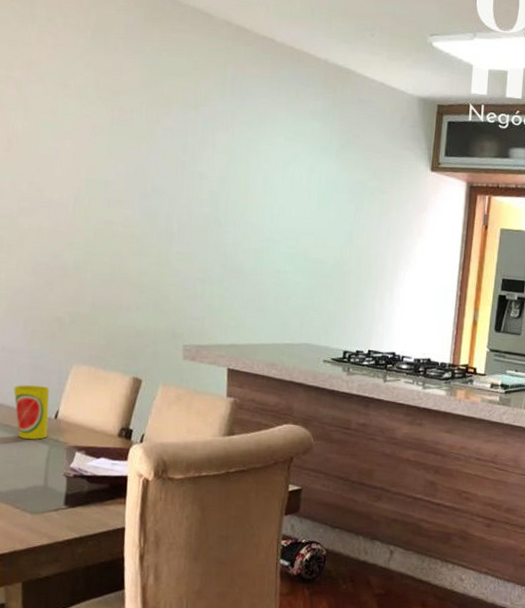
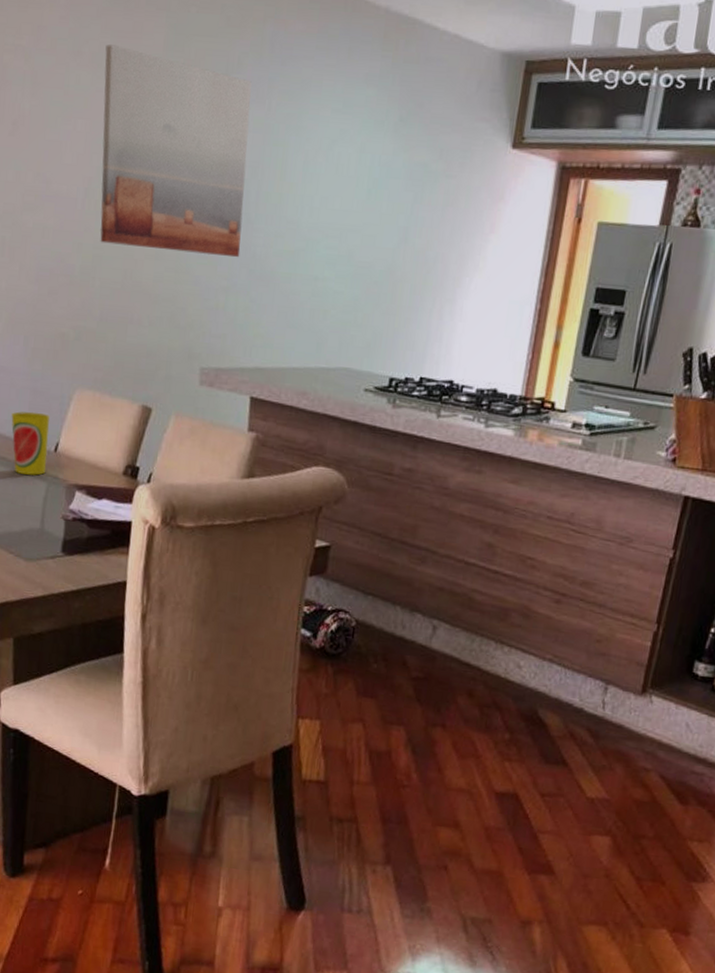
wall art: none [89,79,217,255] -> present [100,44,252,258]

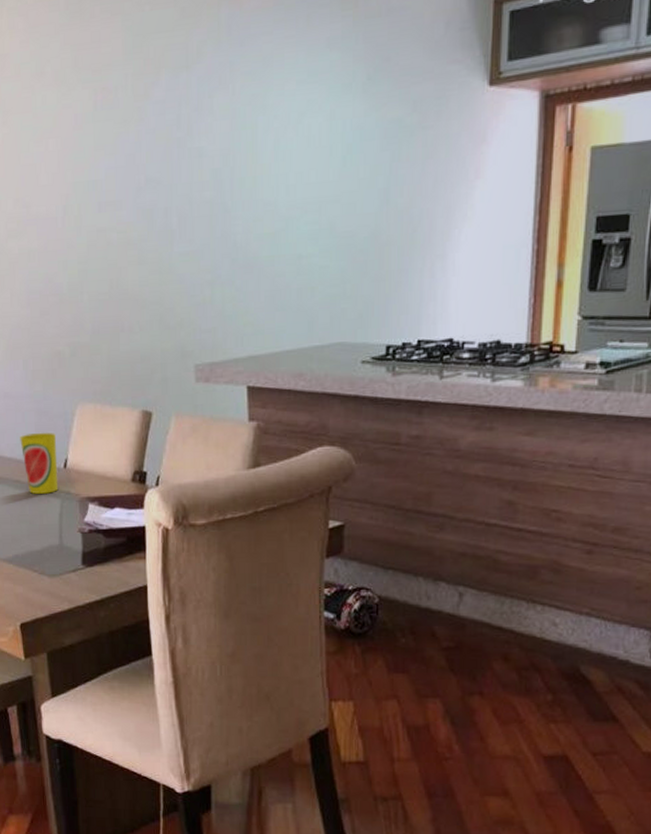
wall art: present [100,44,252,258] -> none [67,59,221,257]

